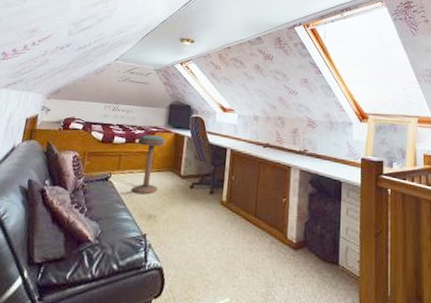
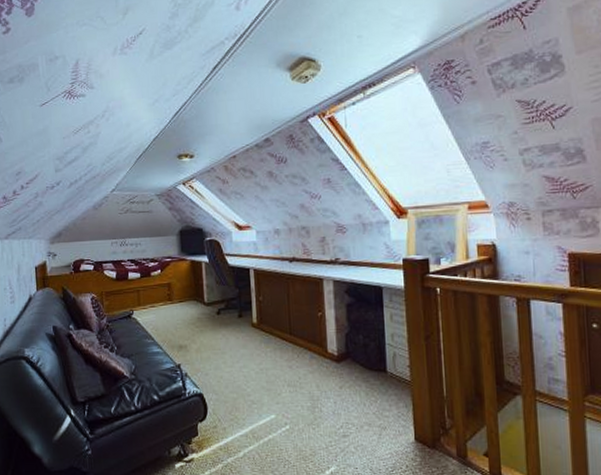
bar stool: present [132,134,166,195] -> none [153,265,183,327]

